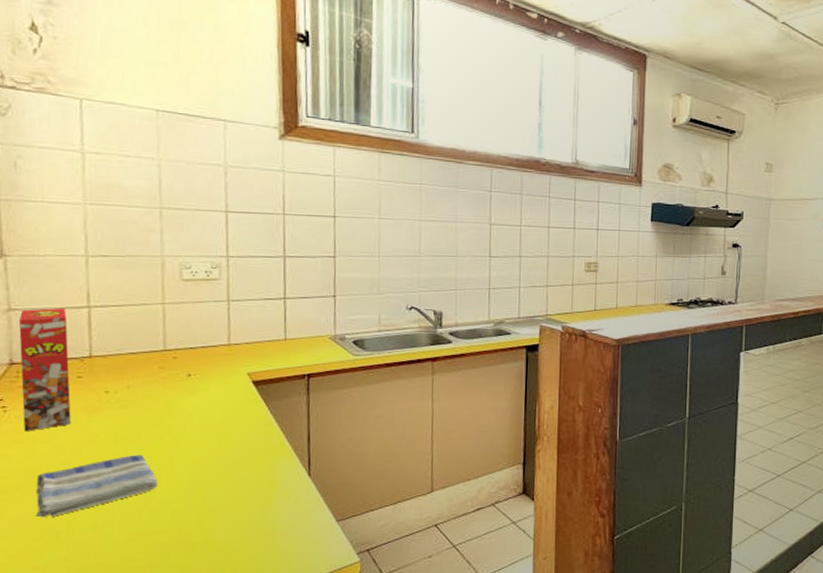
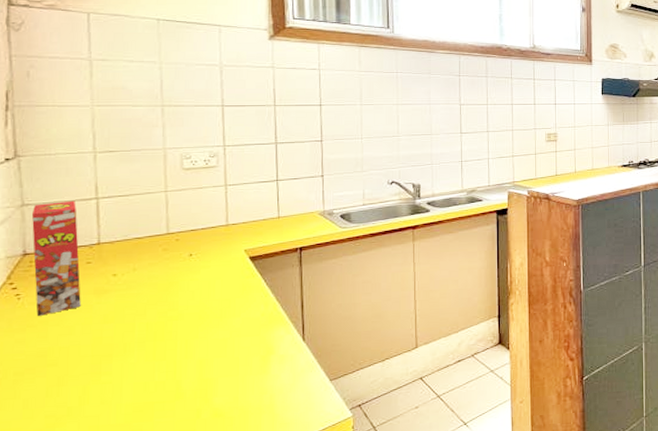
dish towel: present [35,454,158,518] -> none [48,331,164,396]

